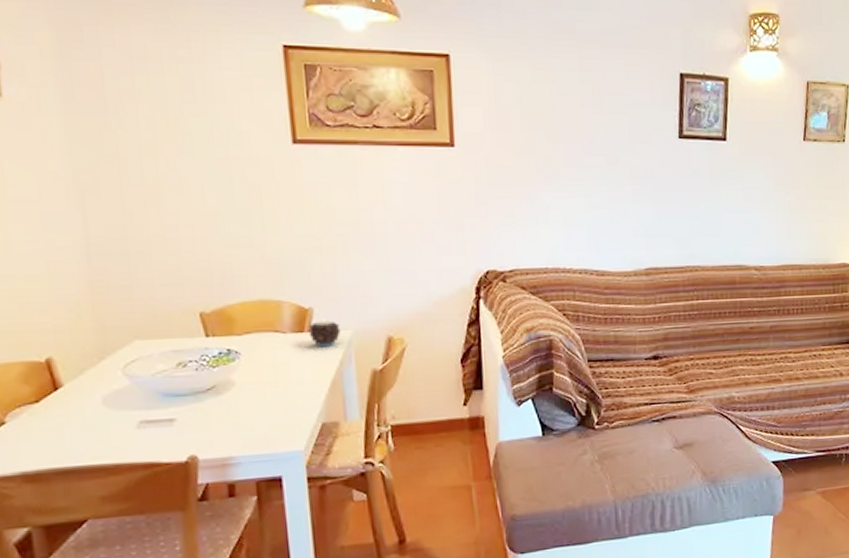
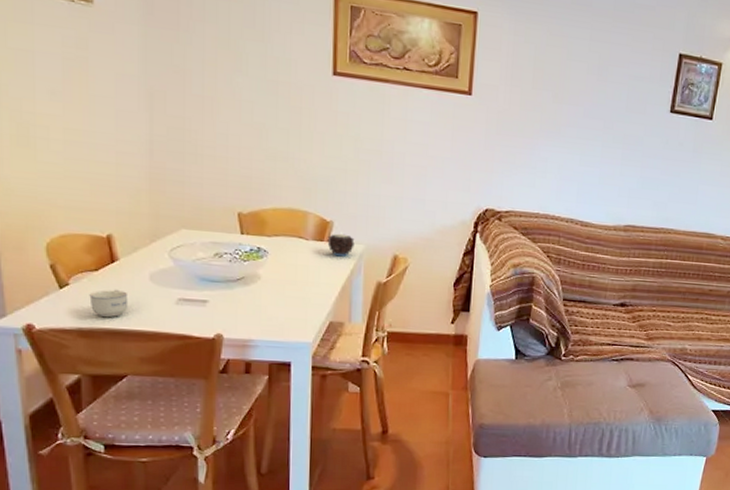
cup: none [31,420,80,455] -> present [89,289,129,317]

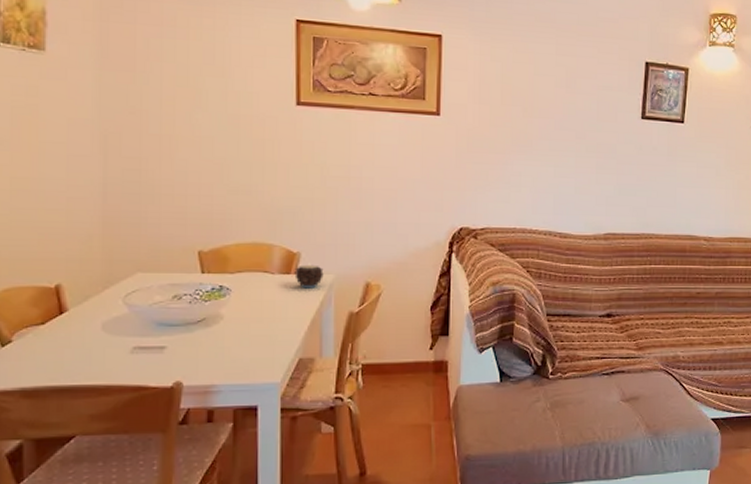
cup: present [89,289,129,317] -> none [34,342,78,373]

